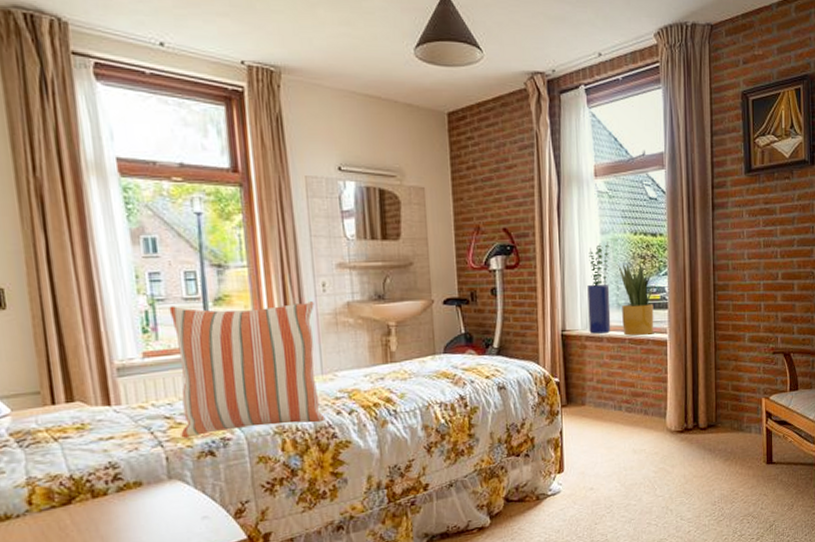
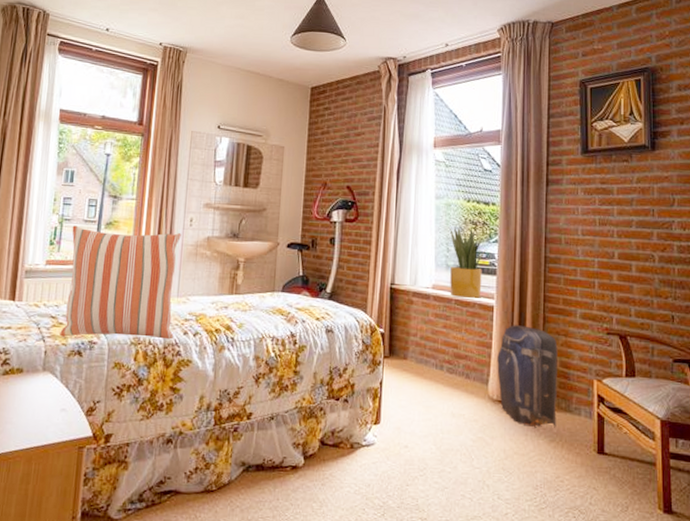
vase: present [587,240,611,335] -> none [417,204,443,293]
suitcase: none [673,356,730,450] -> present [497,325,558,427]

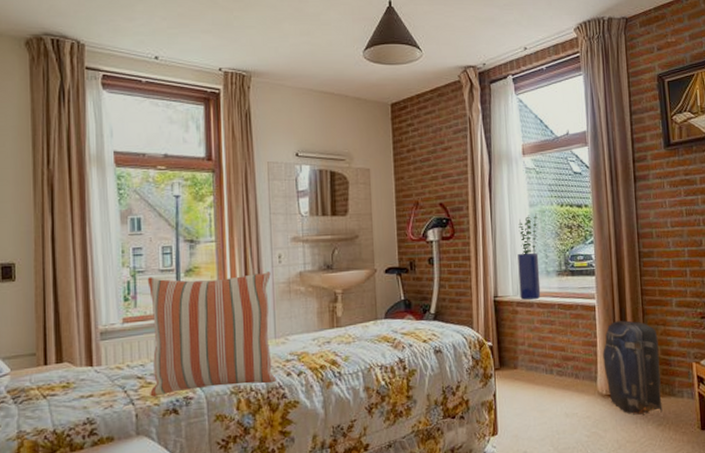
vase: none [417,204,443,293] -> present [518,212,541,301]
planter: present [449,225,488,299] -> none [546,229,585,302]

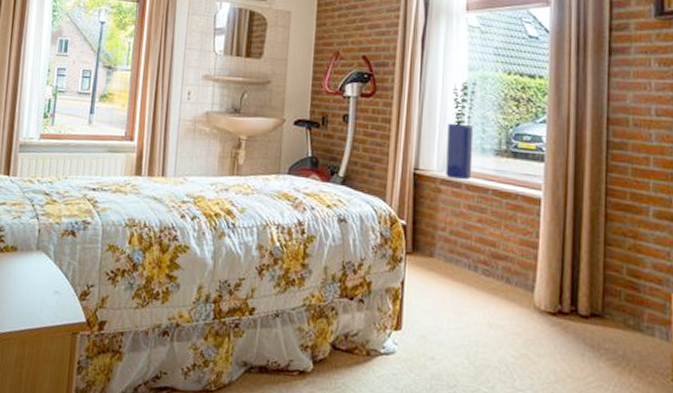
pillow: present [147,272,277,397] -> none [53,98,179,223]
suitcase: present [603,320,663,415] -> none [545,222,624,348]

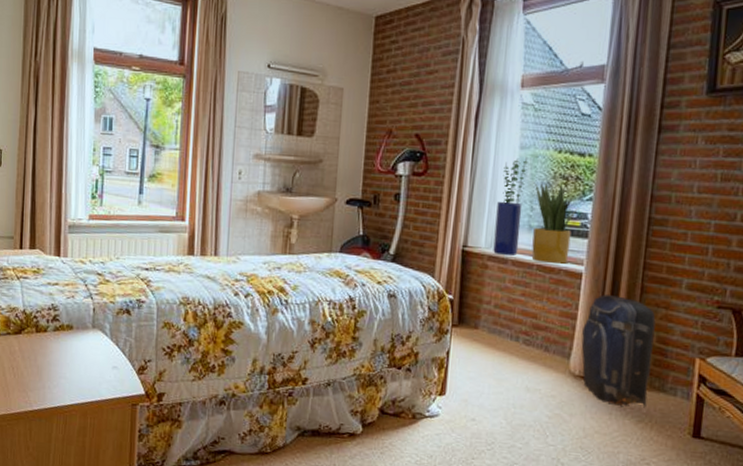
planter: none [486,102,534,190] -> present [531,180,580,265]
suitcase: none [545,222,624,348] -> present [581,294,656,407]

